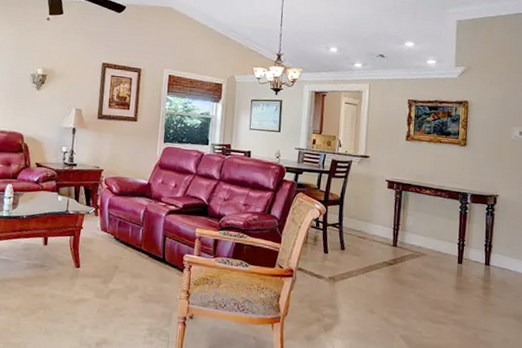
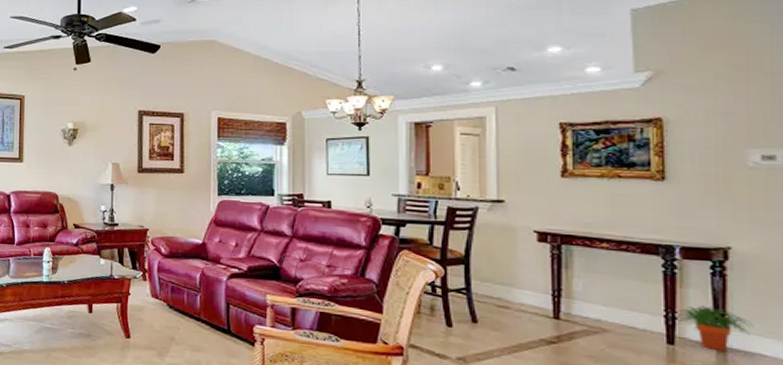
potted plant: none [465,236,507,267] -> present [678,306,755,351]

